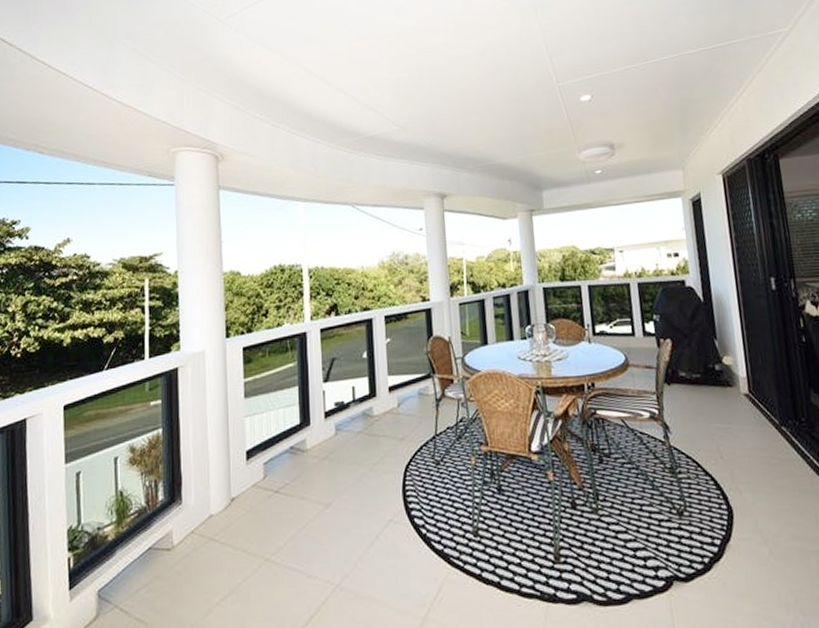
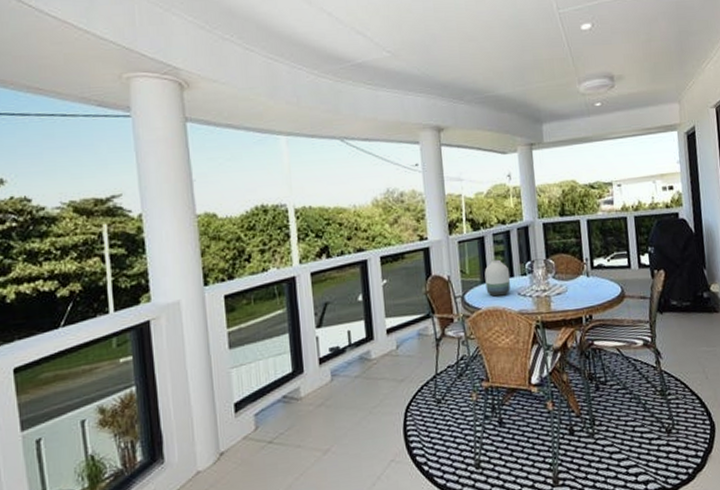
vase: none [484,322,510,359] -> present [484,259,510,297]

